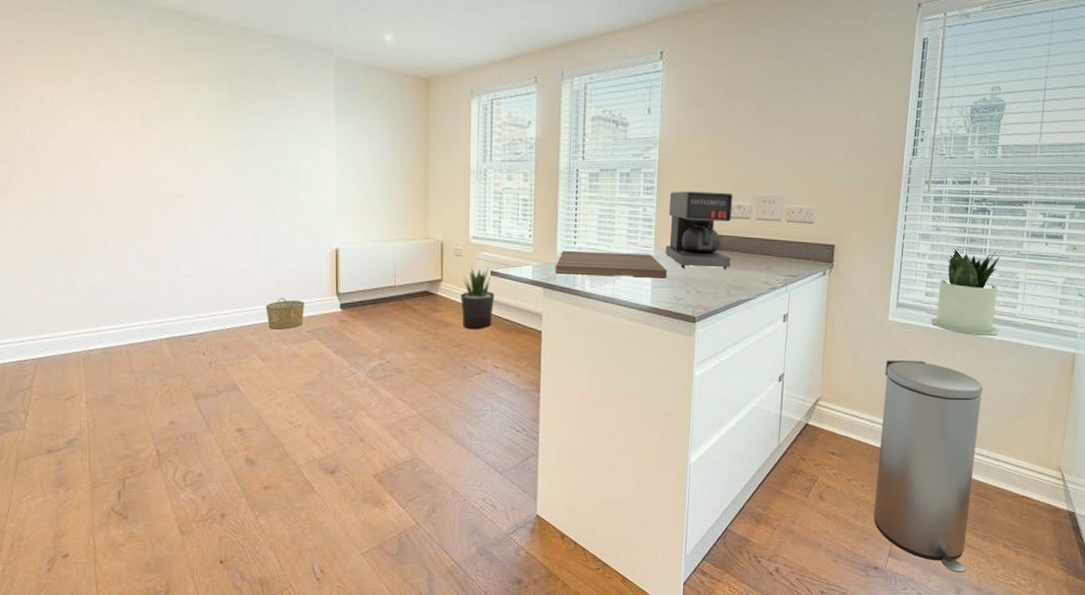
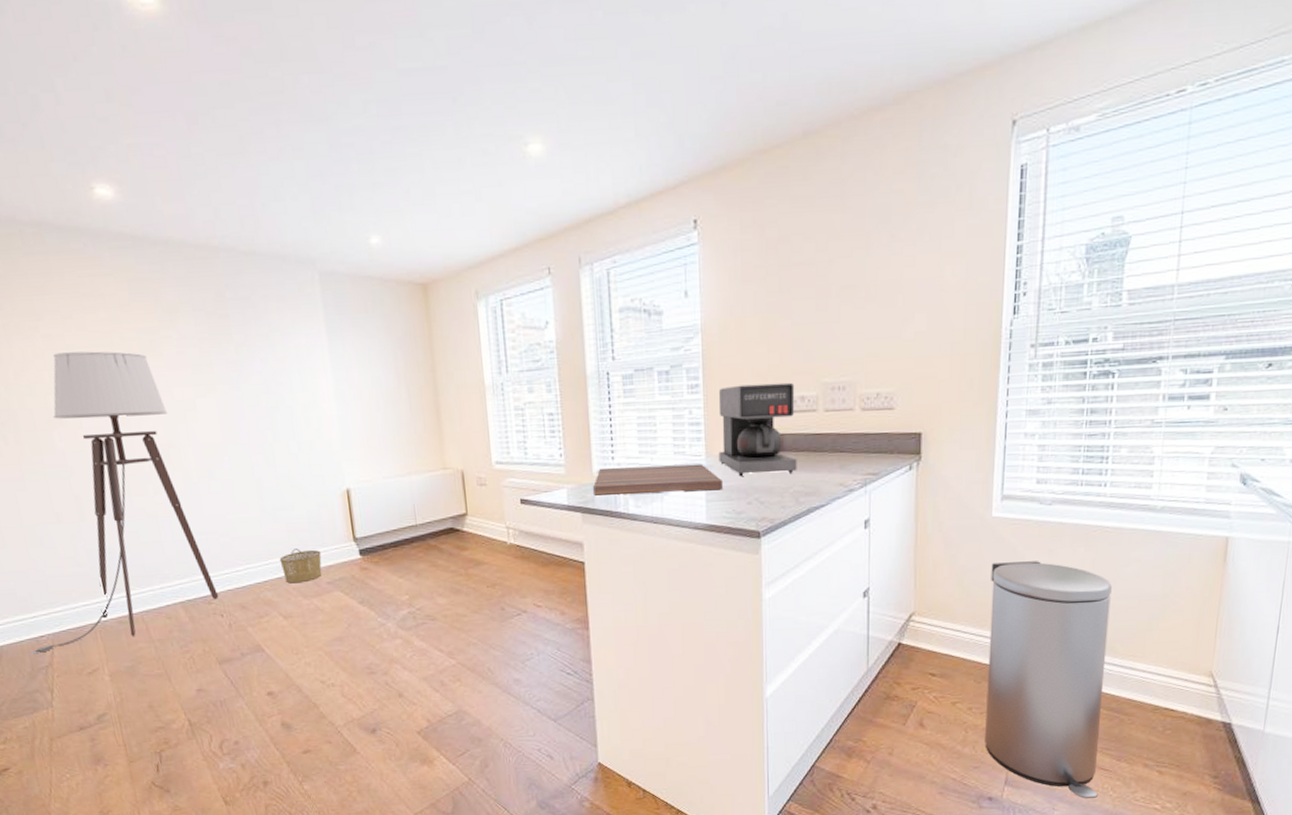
floor lamp: none [11,103,204,377] -> present [30,351,219,654]
planter: present [460,266,495,330] -> none [489,494,528,567]
planter: present [929,247,1001,337] -> none [1042,422,1132,527]

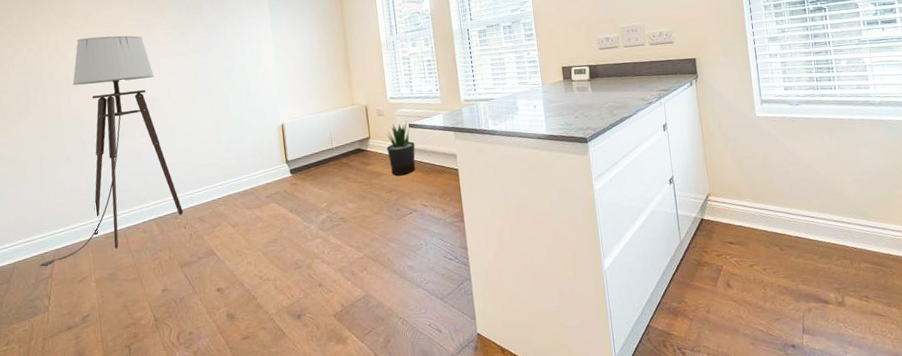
basket: present [279,549,322,584] -> none [230,171,262,199]
planter: none [489,494,528,567] -> present [386,120,416,176]
cutting board: present [593,463,722,496] -> none [462,90,556,118]
coffee maker: present [718,382,797,476] -> none [547,28,609,97]
pedal bin: present [985,561,1112,799] -> none [762,148,879,342]

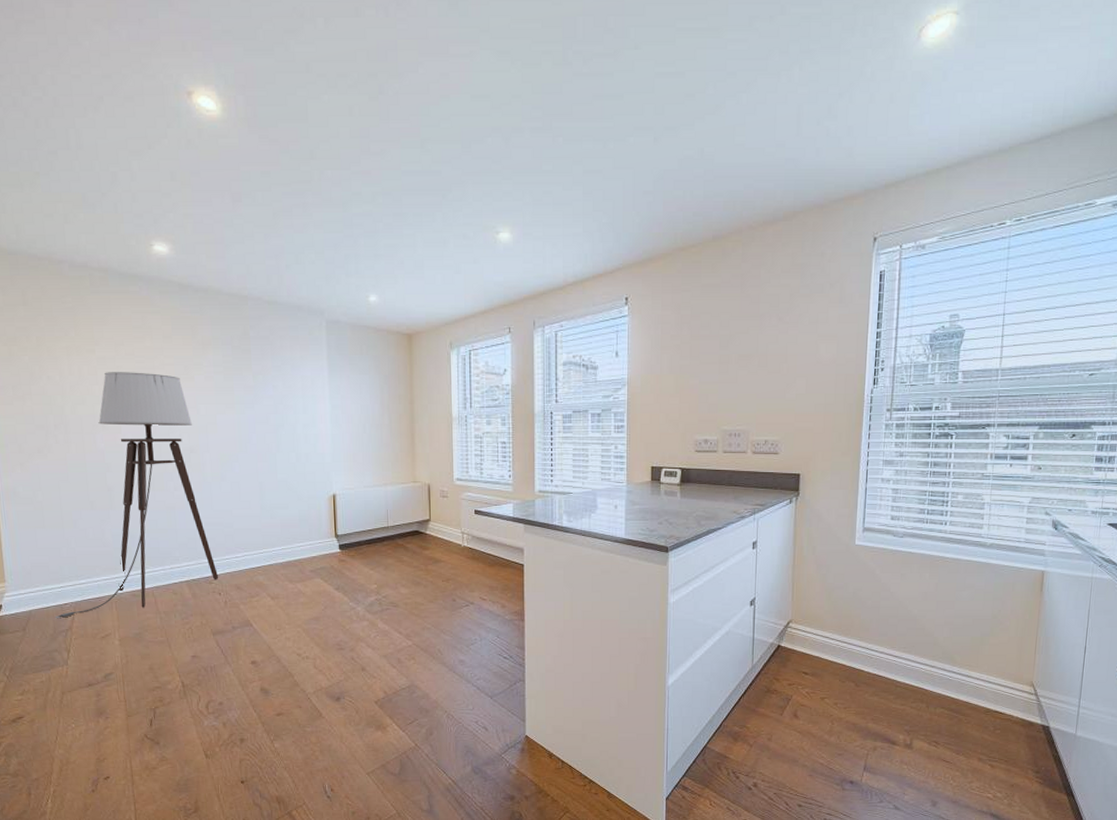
planter: present [386,120,416,176] -> none [448,506,480,565]

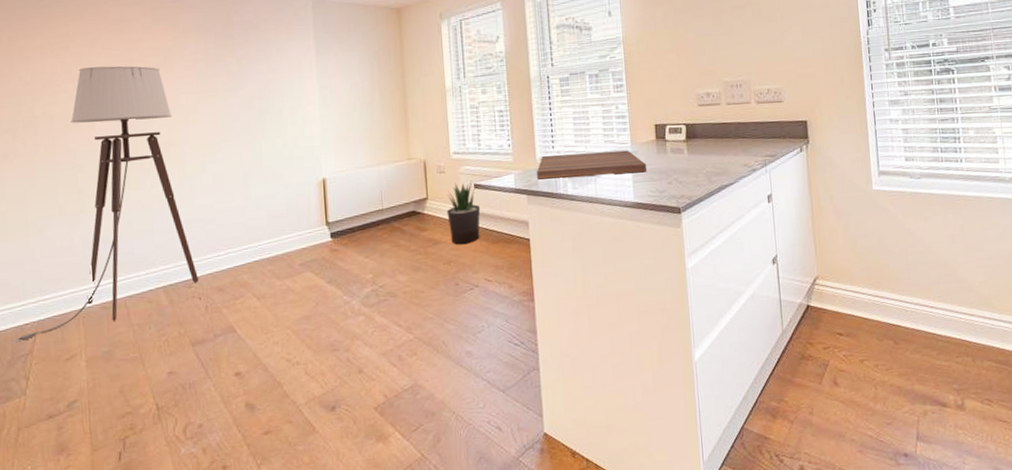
planter: none [448,506,480,565] -> present [447,180,481,245]
cutting board: none [535,488,639,511] -> present [537,150,646,180]

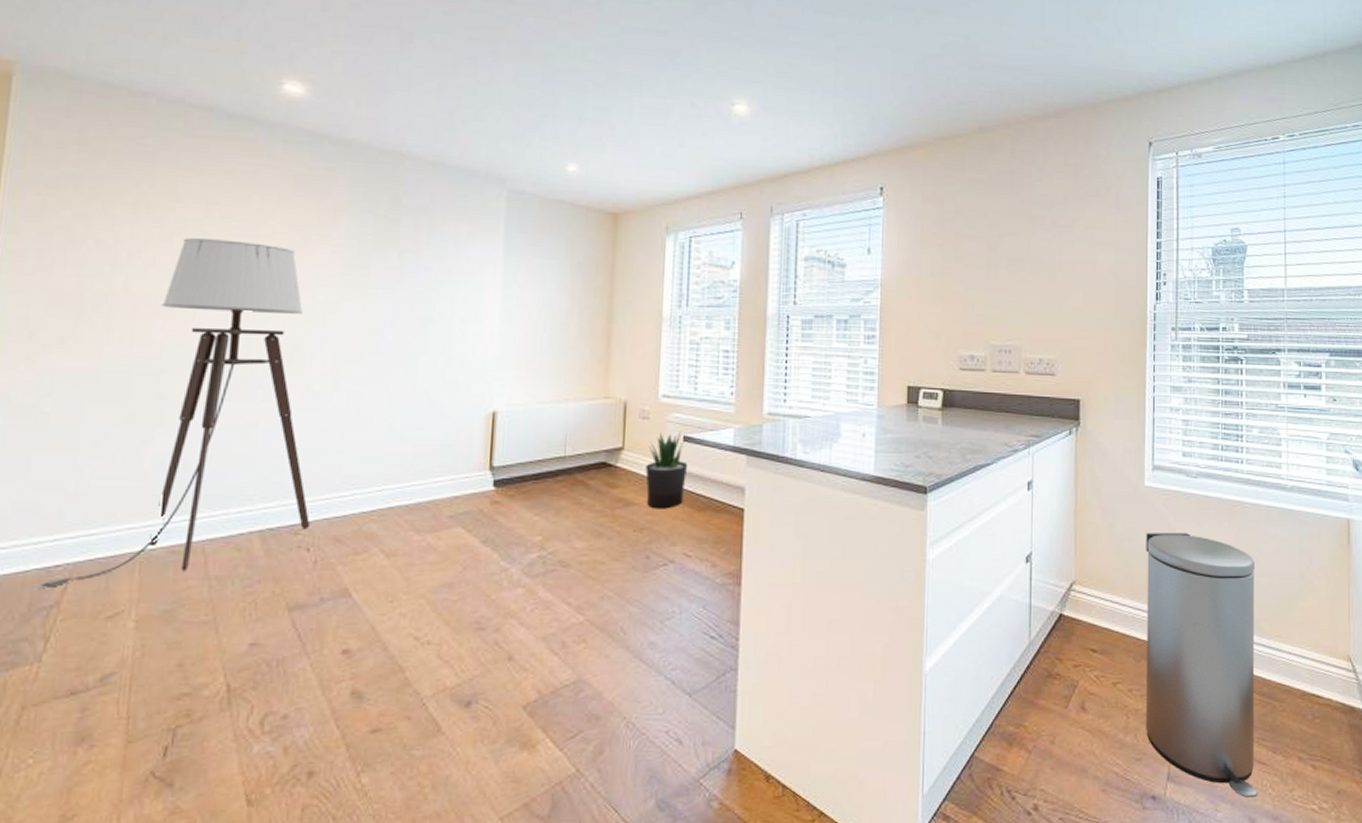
cutting board: present [537,150,646,180] -> none [762,409,892,441]
pedal bin: none [878,227,1002,452] -> present [1146,533,1258,799]

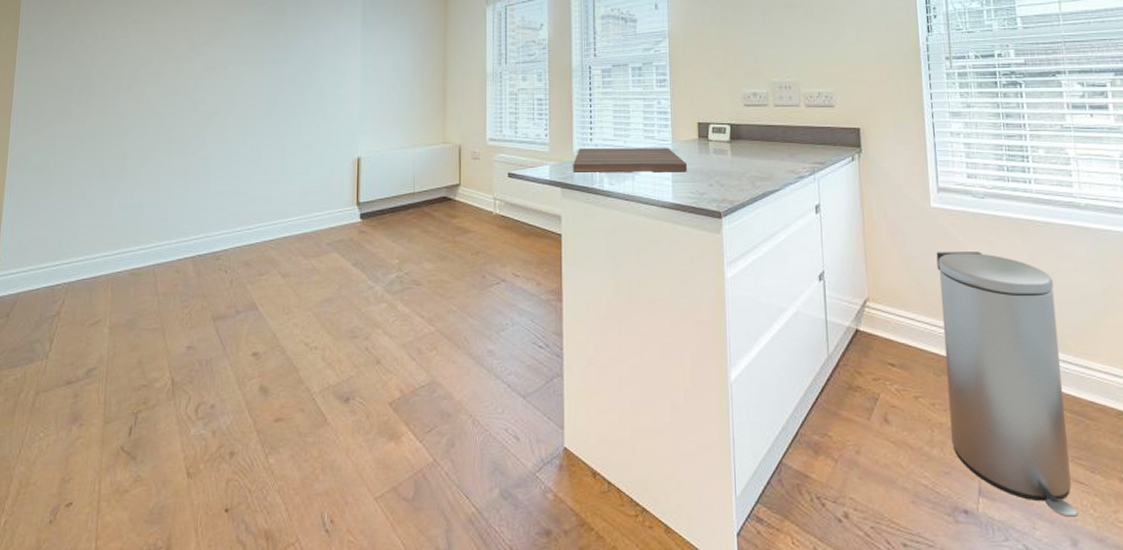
floor lamp: present [33,238,311,589] -> none [43,33,228,303]
planter: present [645,431,688,509] -> none [479,168,513,236]
cutting board: none [762,409,892,441] -> present [573,147,687,173]

